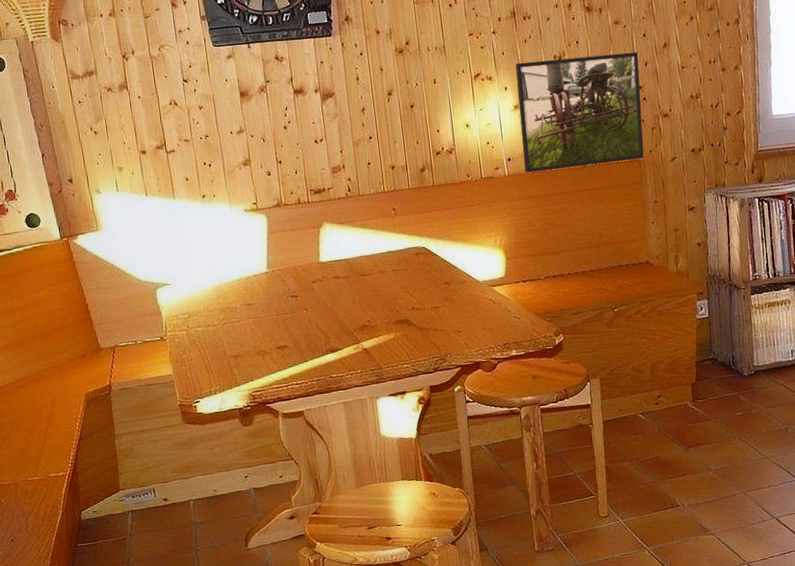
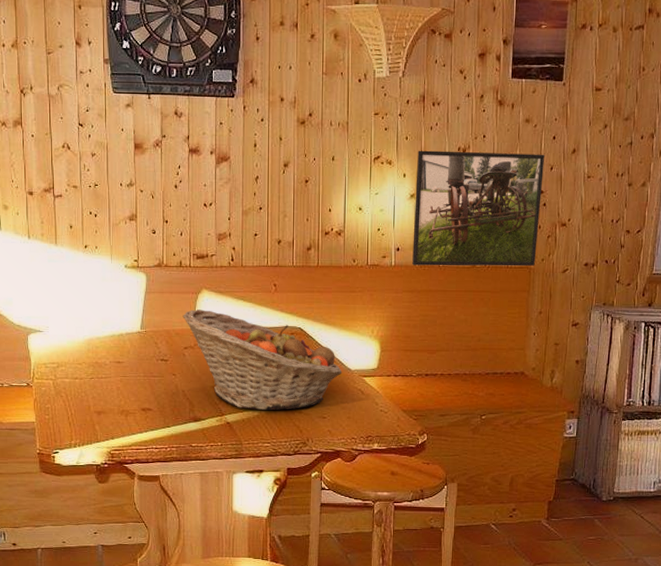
fruit basket: none [307,242,472,334] -> present [182,309,342,411]

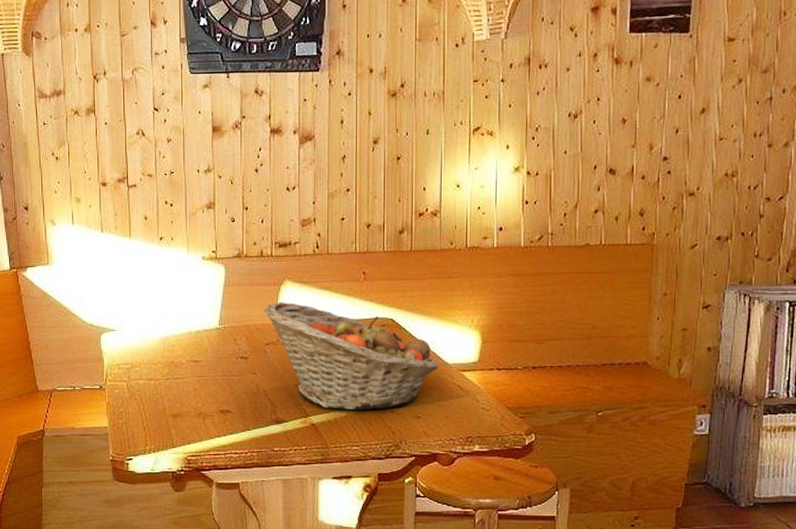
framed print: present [412,150,545,267] -> none [517,116,670,246]

